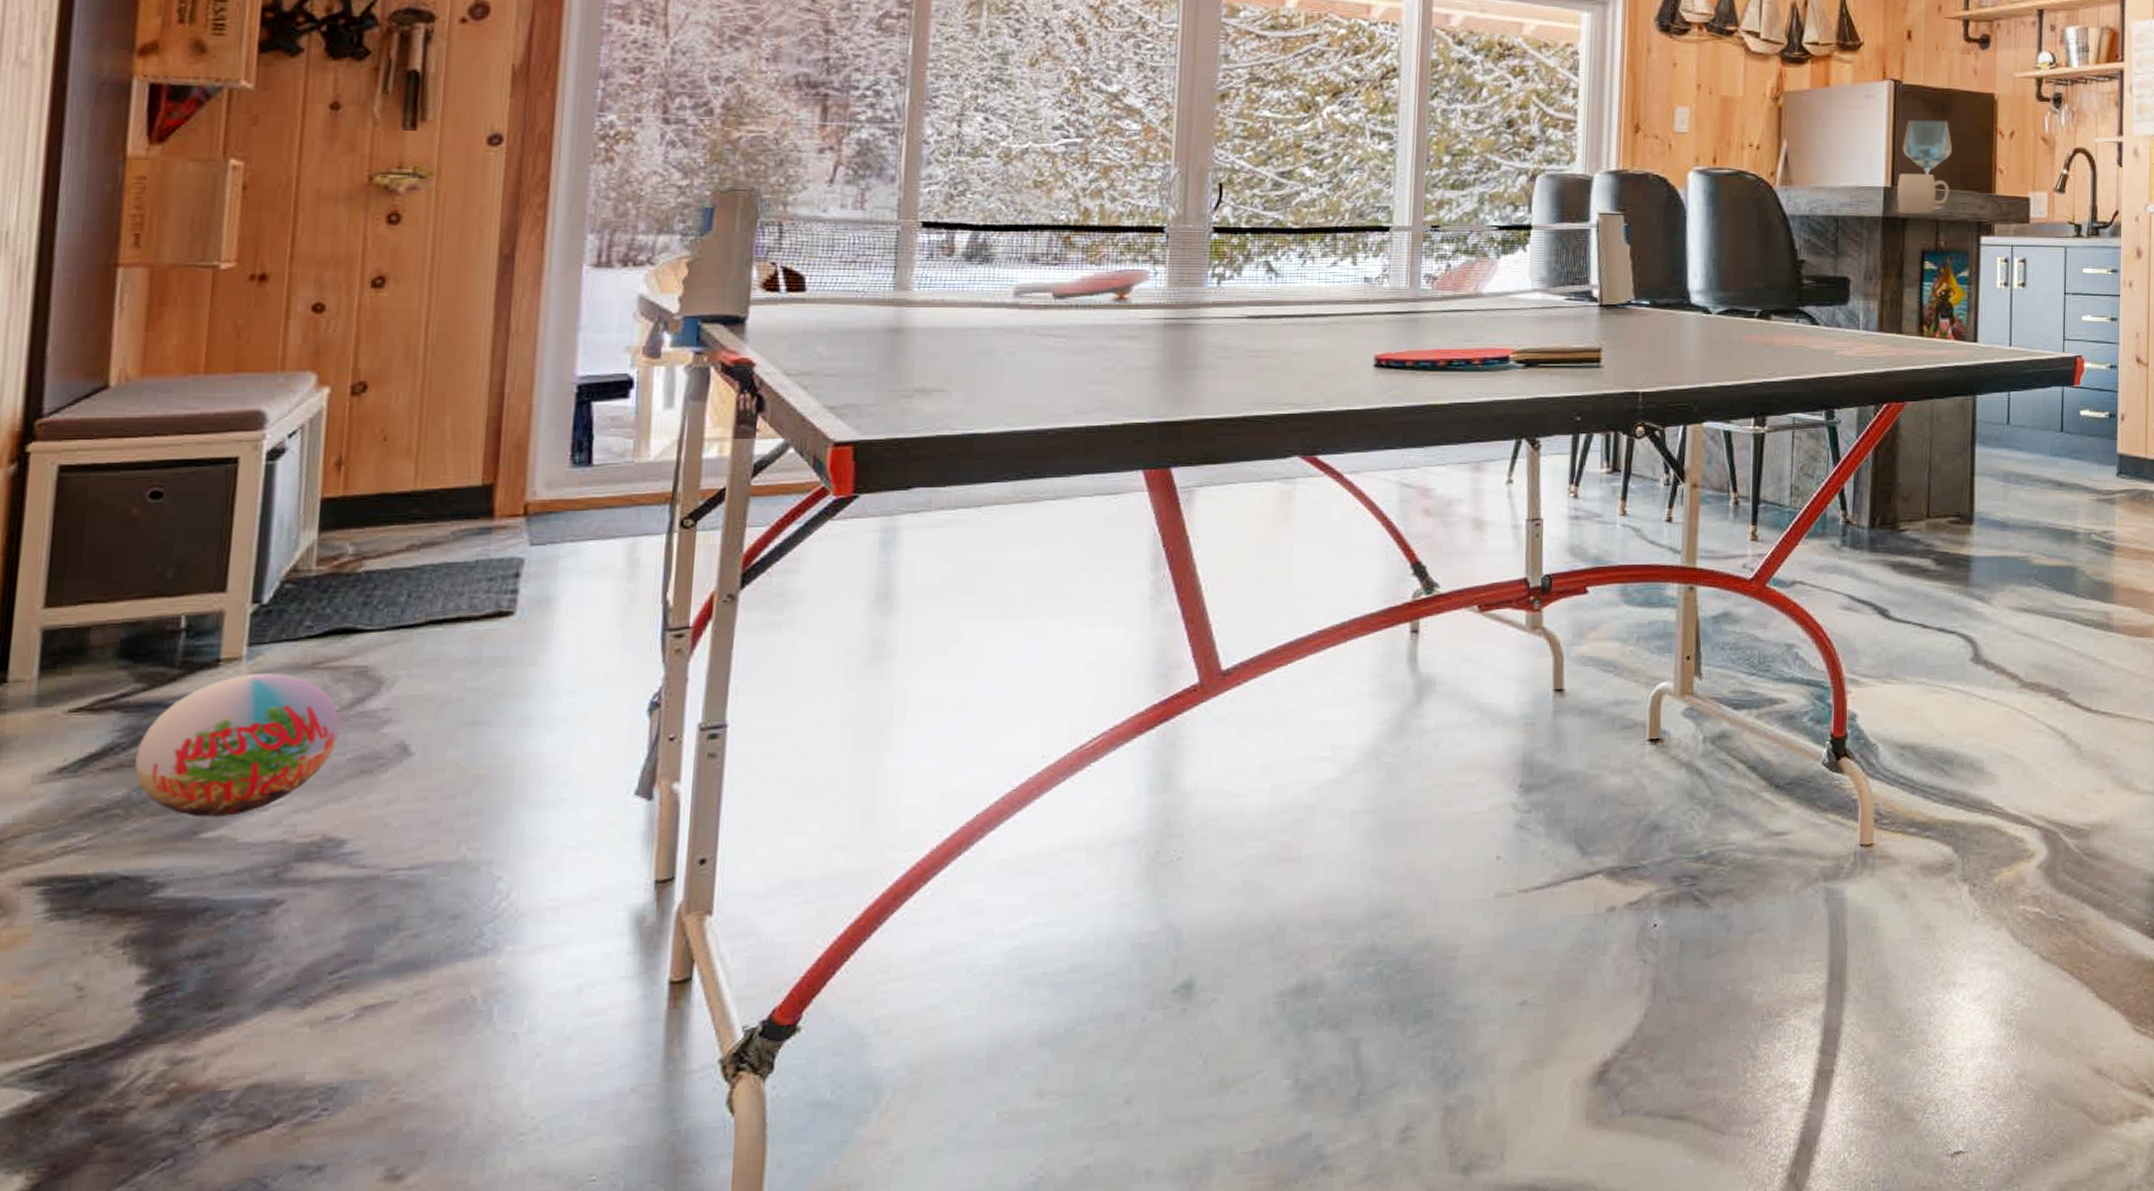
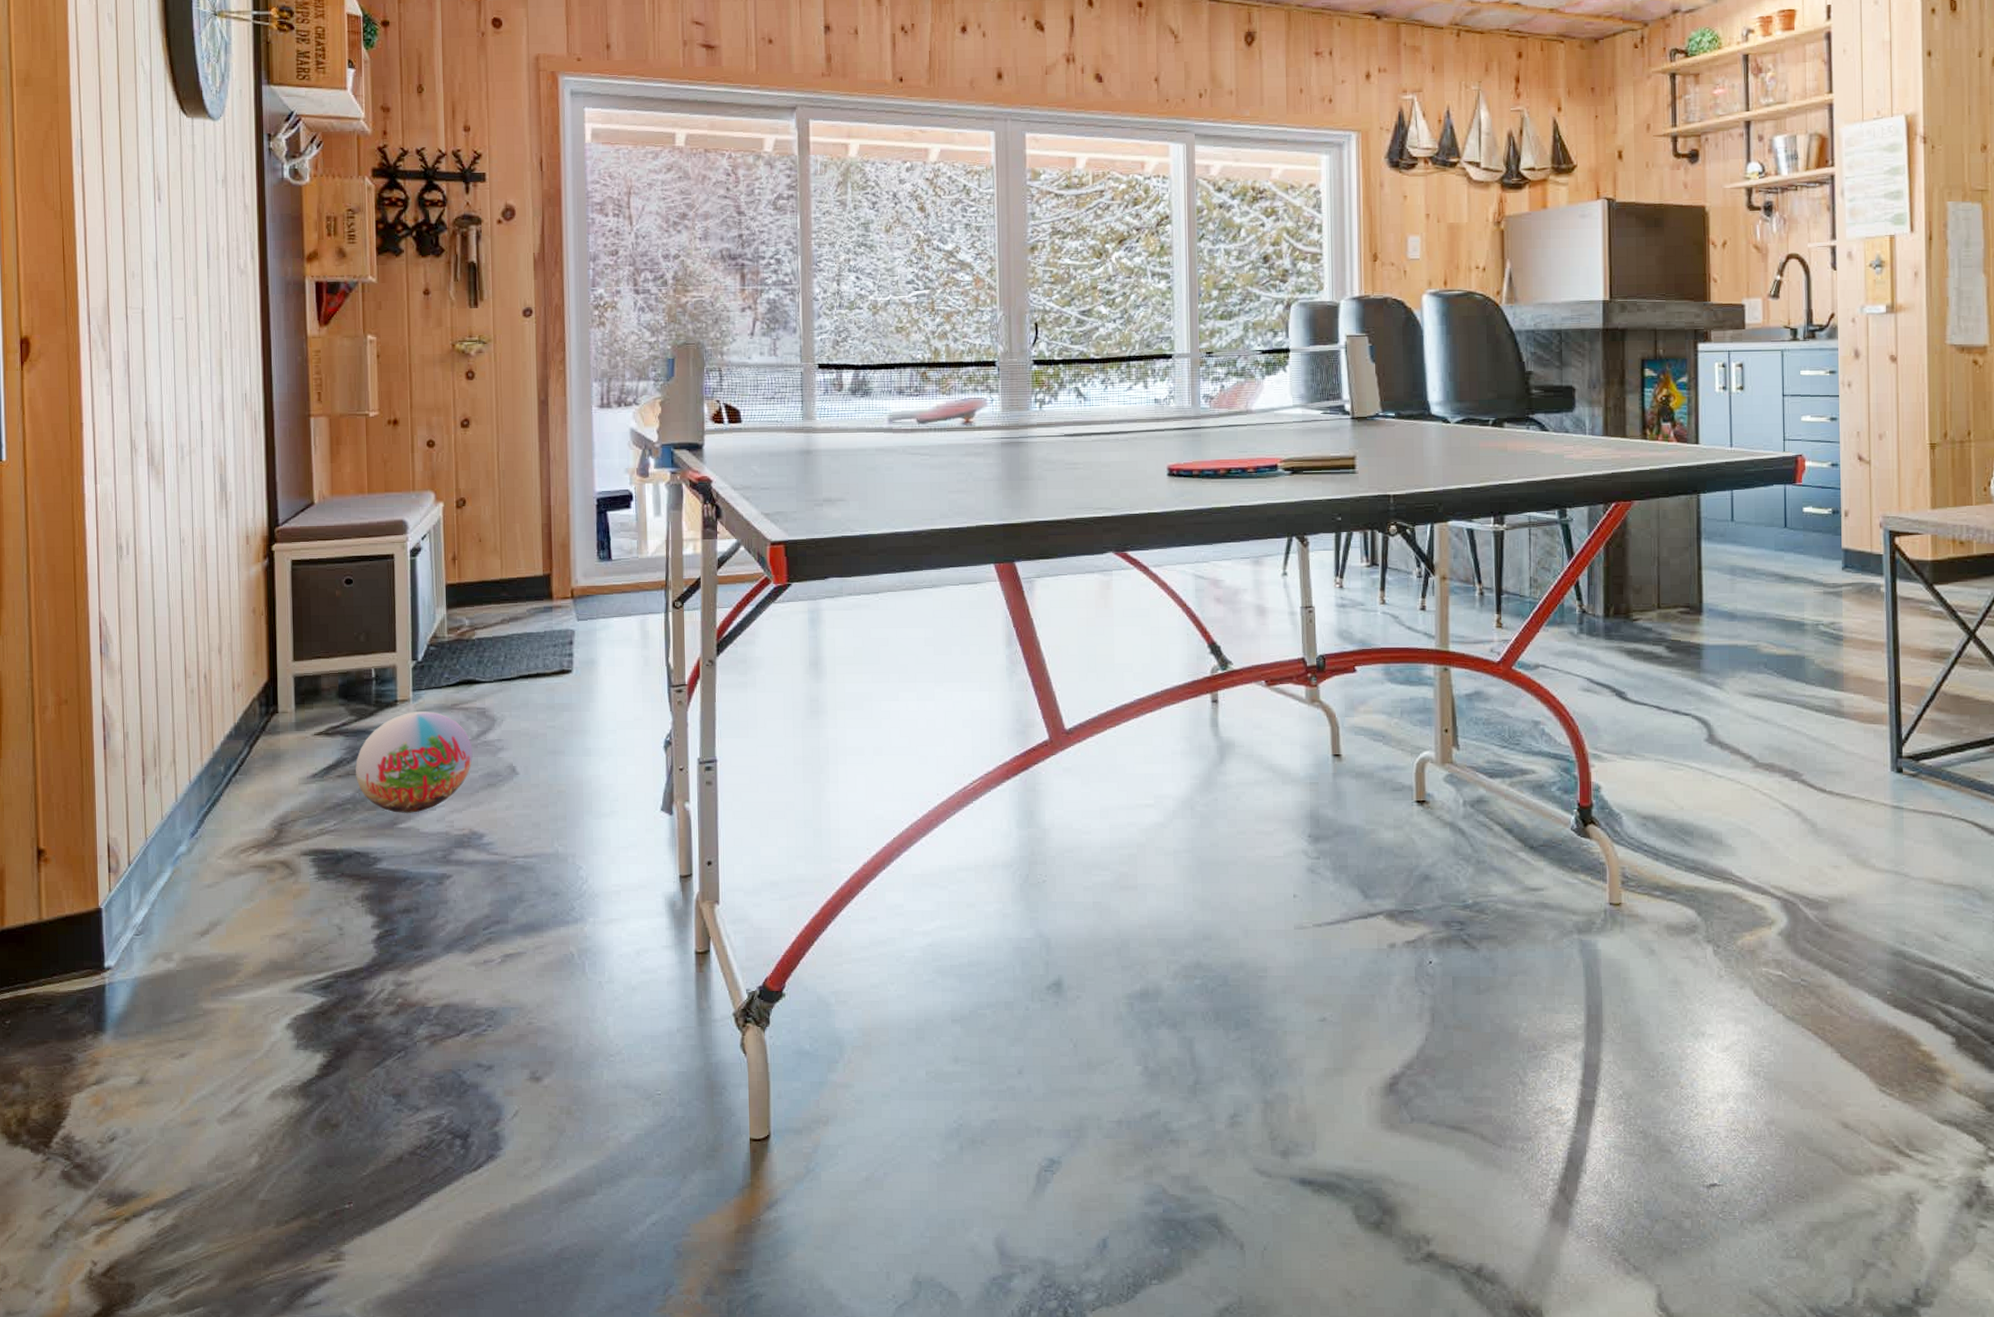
mug: present [1897,174,1949,215] -> none [1615,286,1665,326]
wine glass: present [1902,120,1953,210] -> none [1618,234,1667,320]

